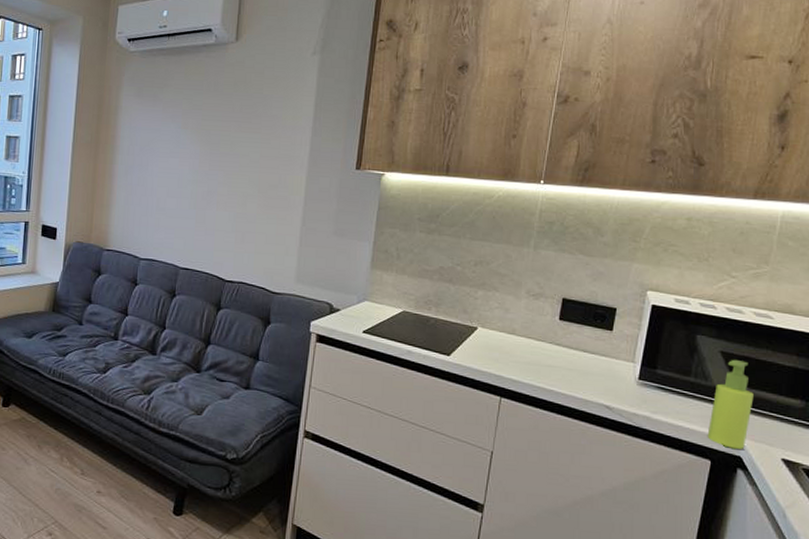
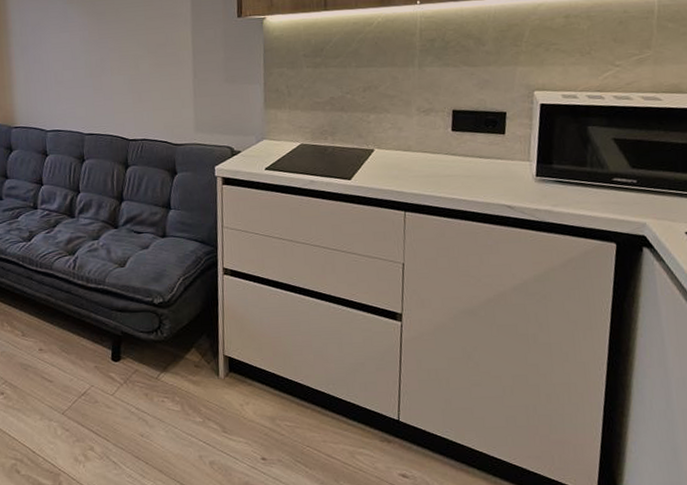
soap dispenser: present [707,359,754,449] -> none [609,144,651,229]

